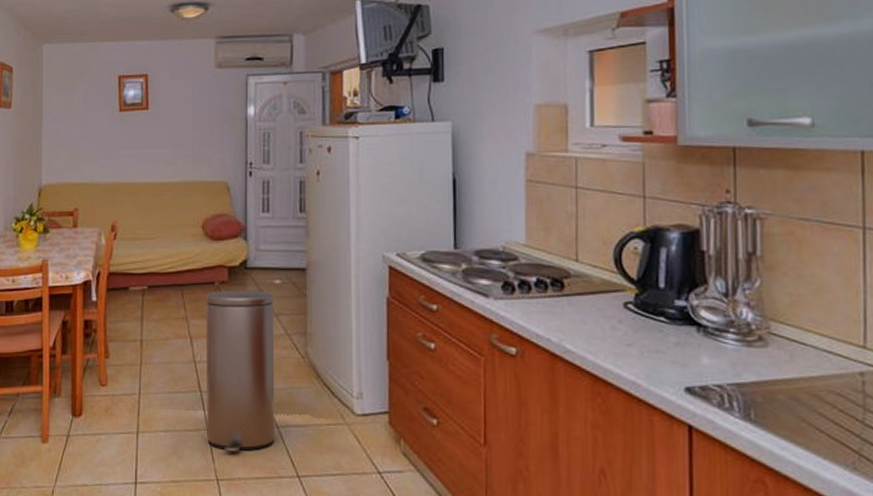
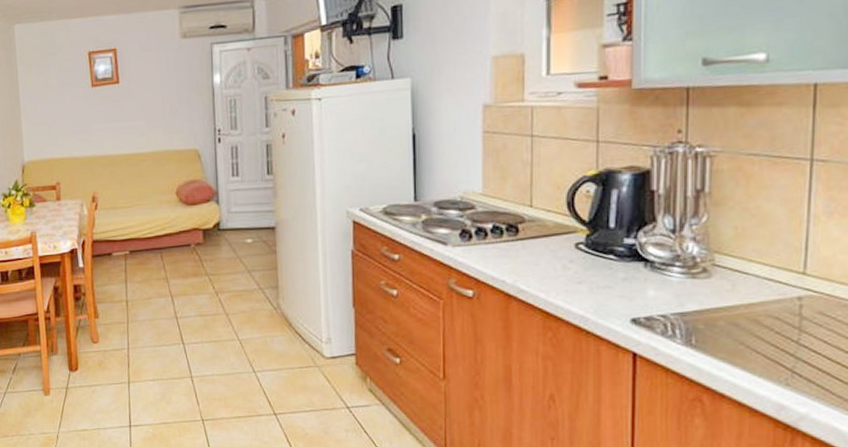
pedal bin: present [205,290,275,452] -> none [183,250,253,395]

